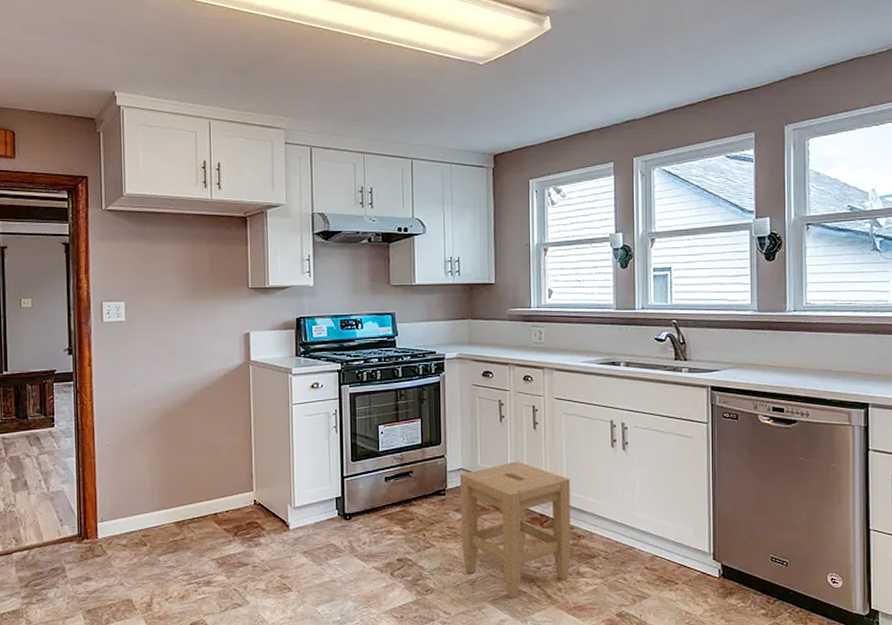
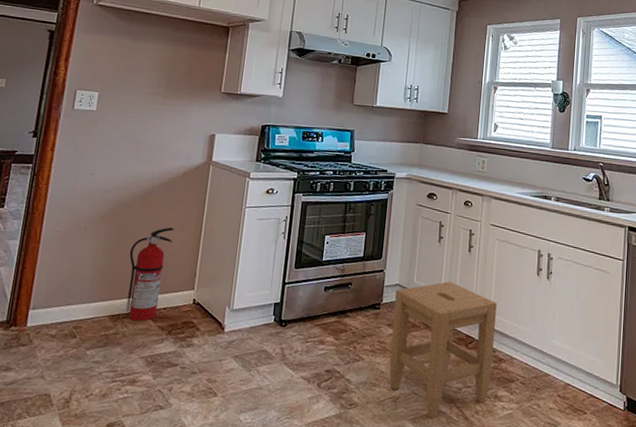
fire extinguisher: none [183,431,224,526] -> present [125,227,174,322]

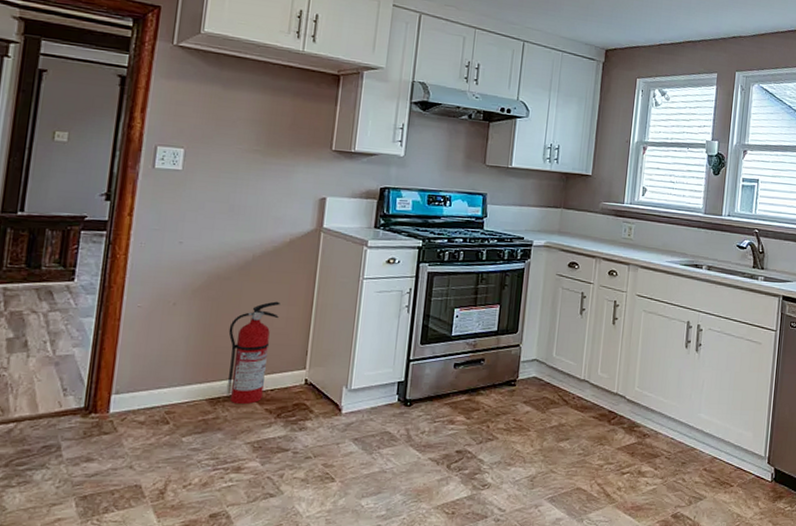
stool: present [389,281,497,419] -> none [525,355,642,497]

